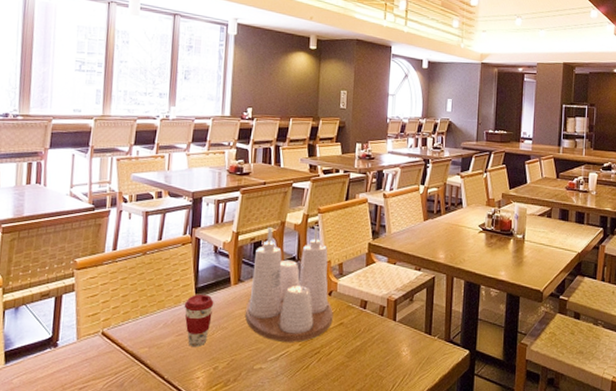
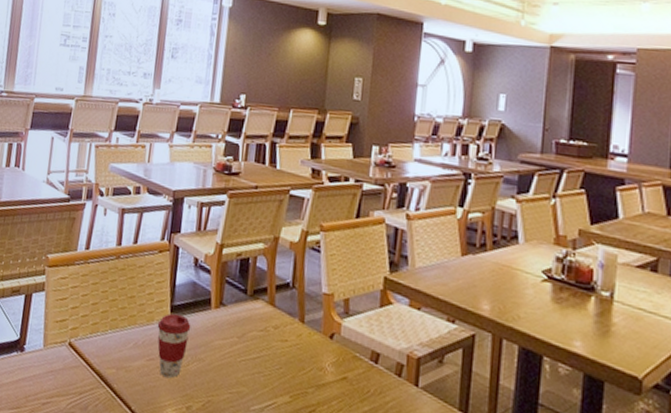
condiment set: present [245,226,333,342] -> none [226,243,335,393]

